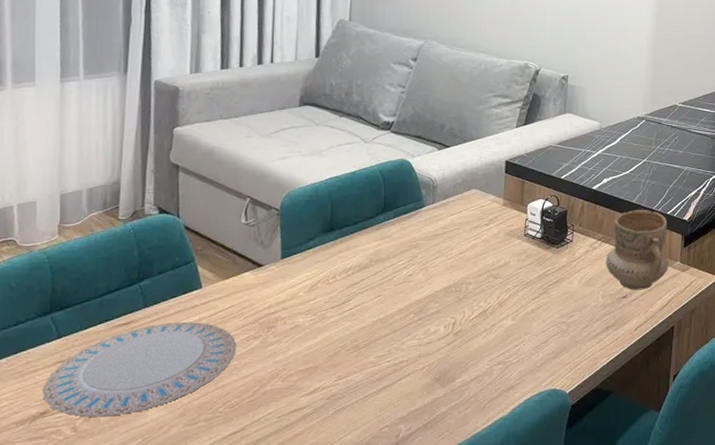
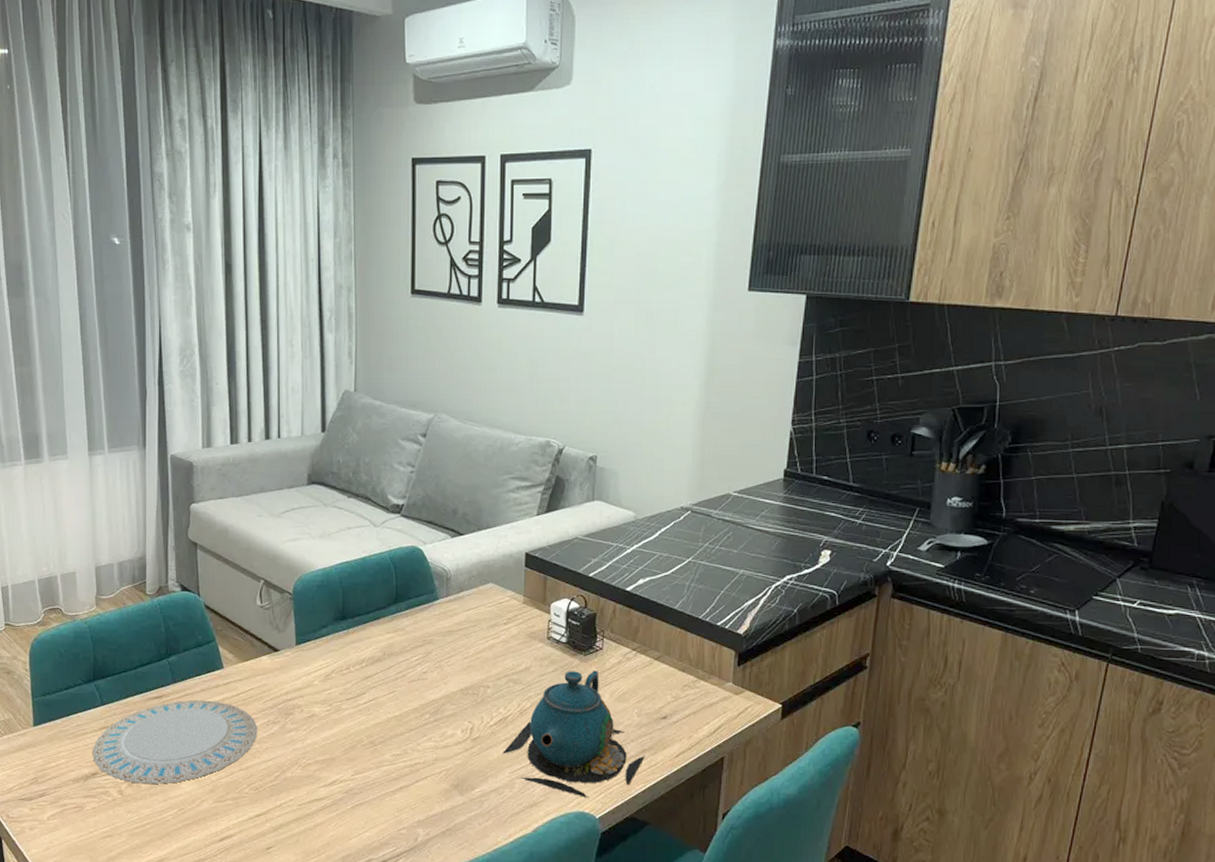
teapot: none [482,261,609,376] -> present [502,670,645,798]
mug: present [605,210,669,290] -> none [641,618,719,712]

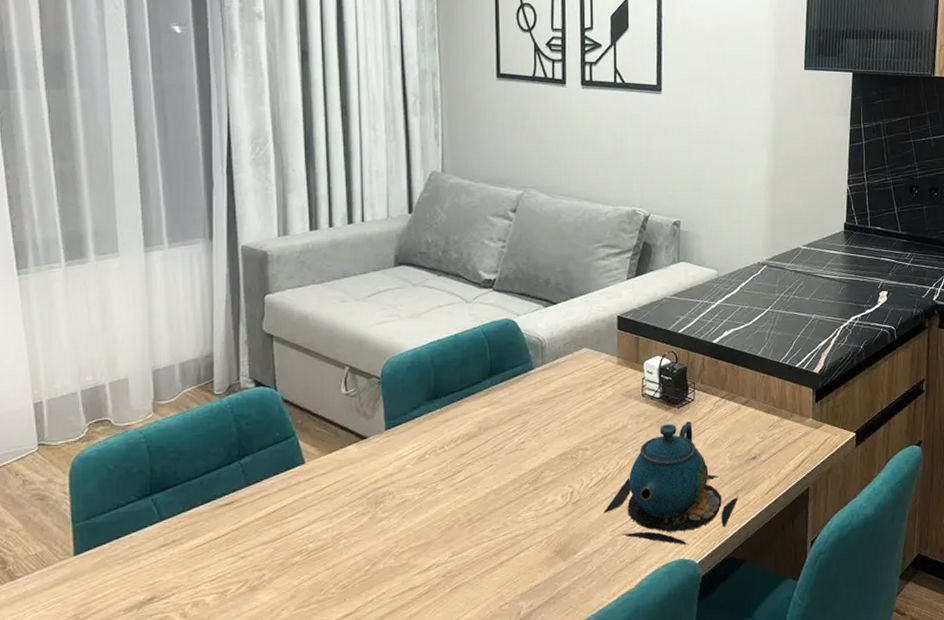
plate: present [93,700,258,785] -> none [149,499,345,602]

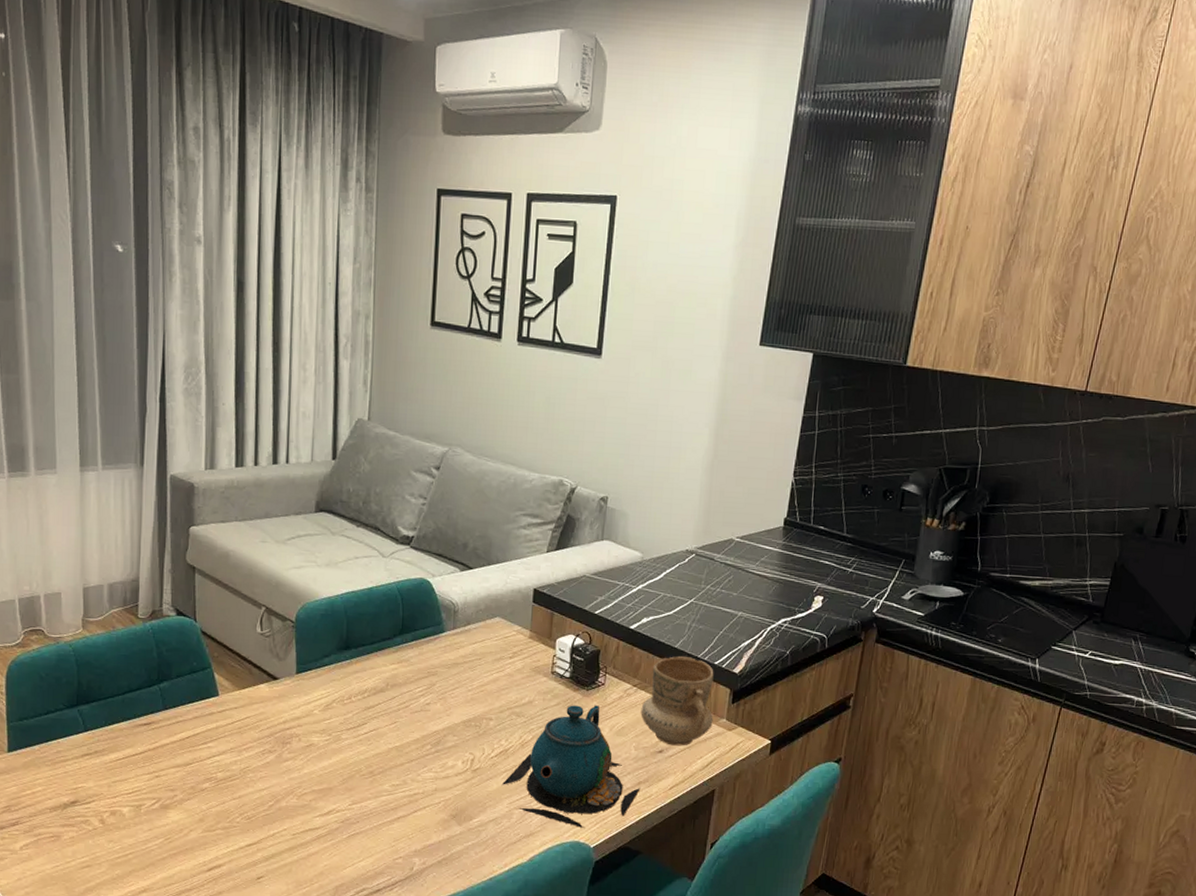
mug: none [731,363,800,451] -> present [640,656,714,746]

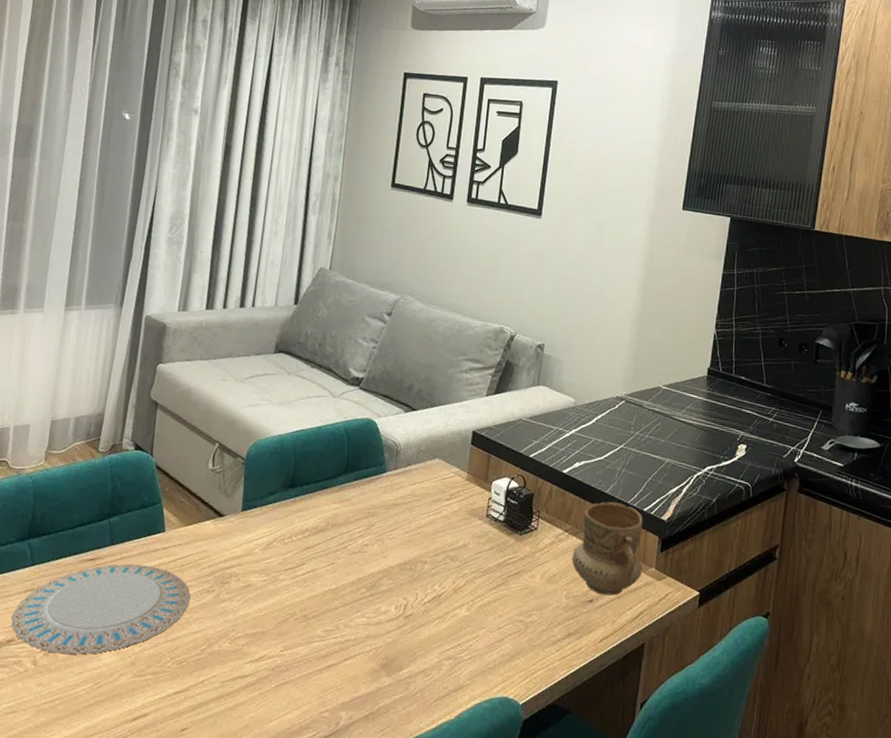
plate: none [73,727,253,814] -> present [11,563,191,655]
teapot: present [501,705,641,828] -> none [432,549,571,682]

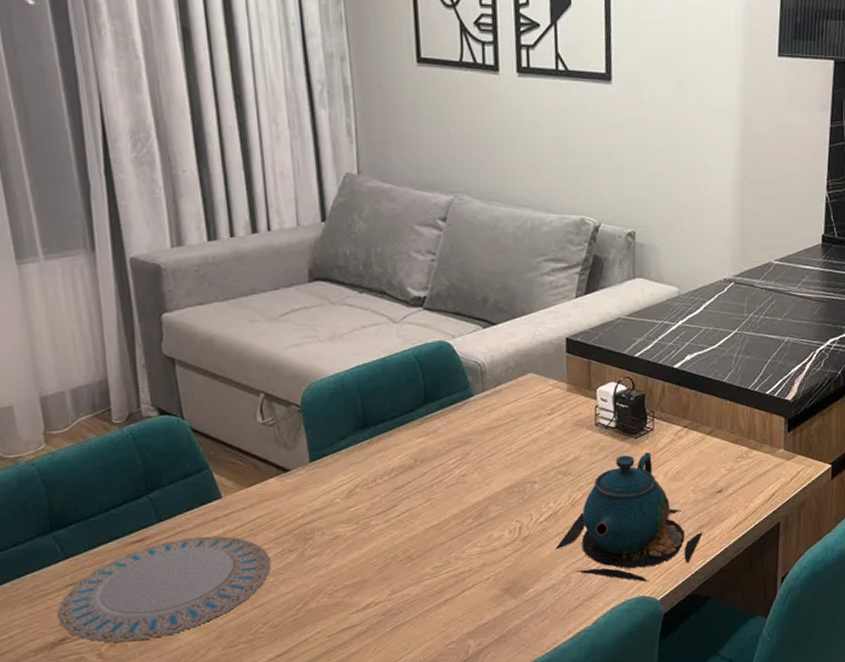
teapot: none [432,549,571,682] -> present [554,452,703,582]
mug: present [571,502,643,596] -> none [694,390,771,484]

